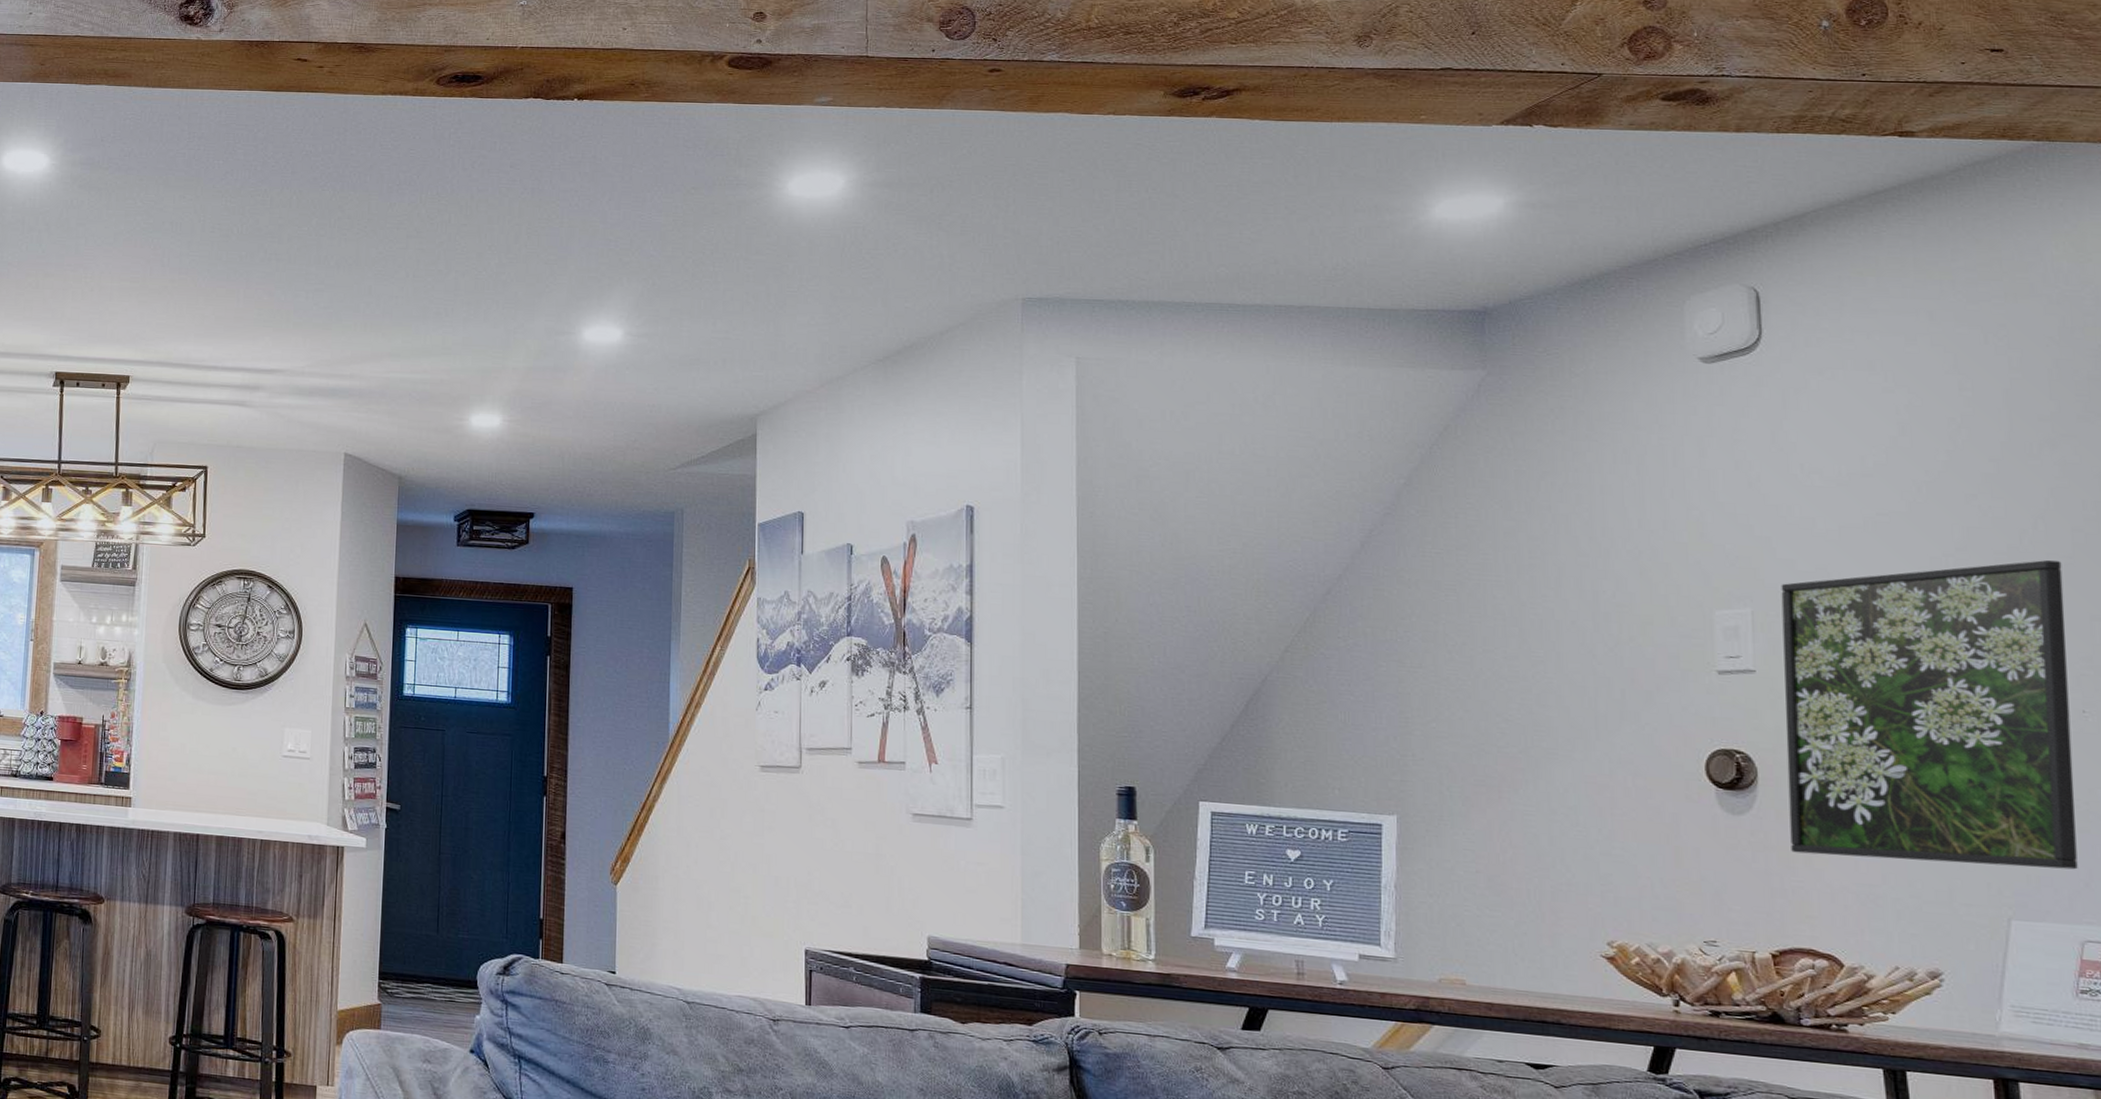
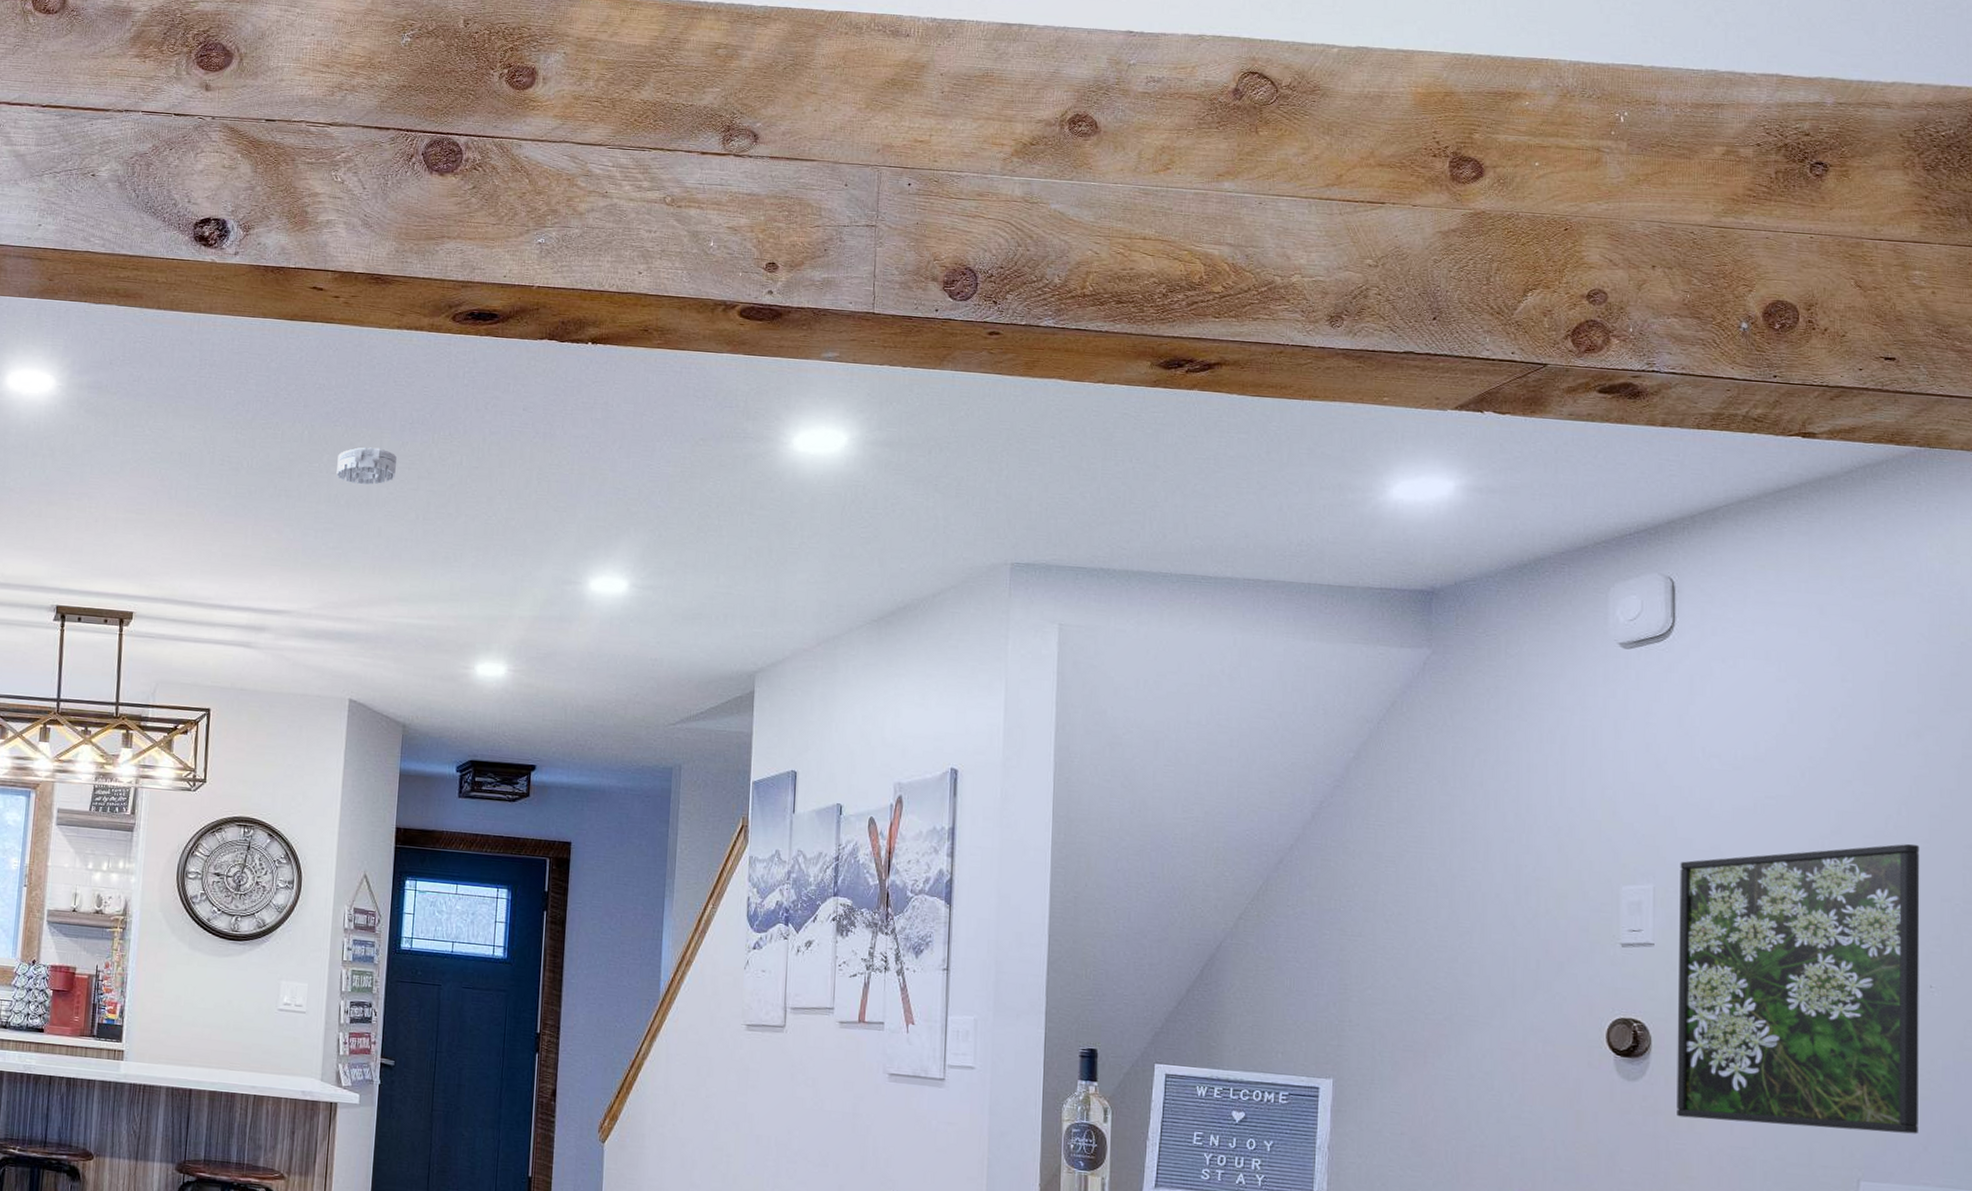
smoke detector: none [325,209,385,245] -> present [336,447,397,485]

